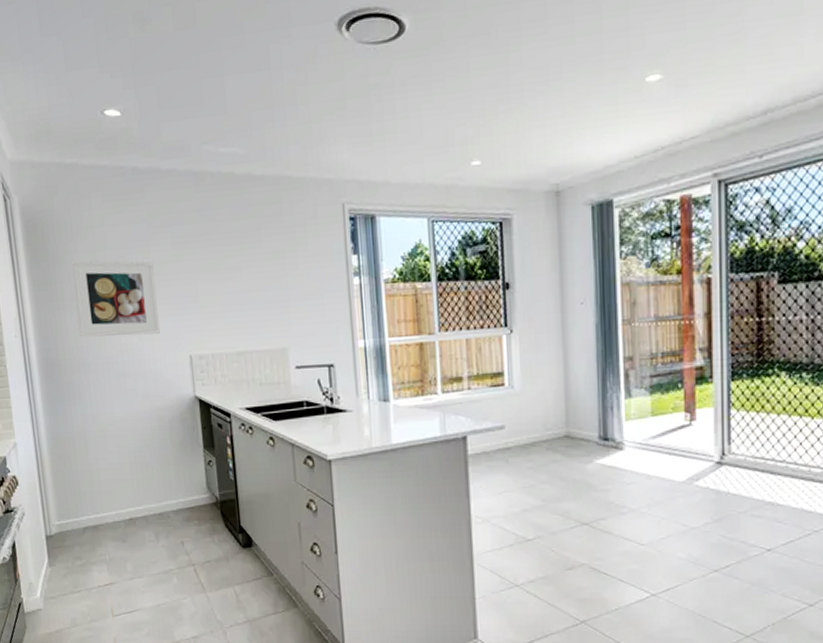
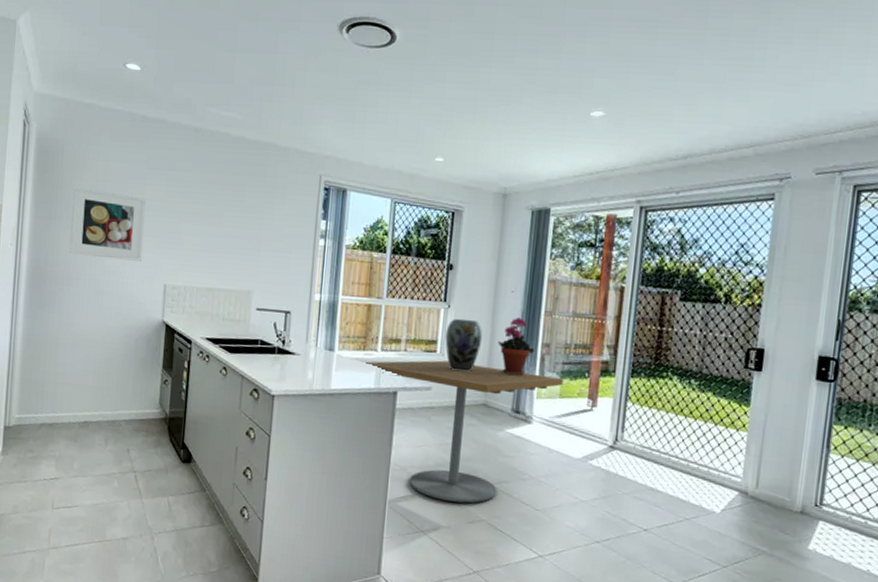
dining table: none [427,392,654,549] -> present [366,360,564,504]
vase: none [512,342,555,403] -> present [445,318,483,371]
potted plant: none [573,332,617,399] -> present [498,318,535,376]

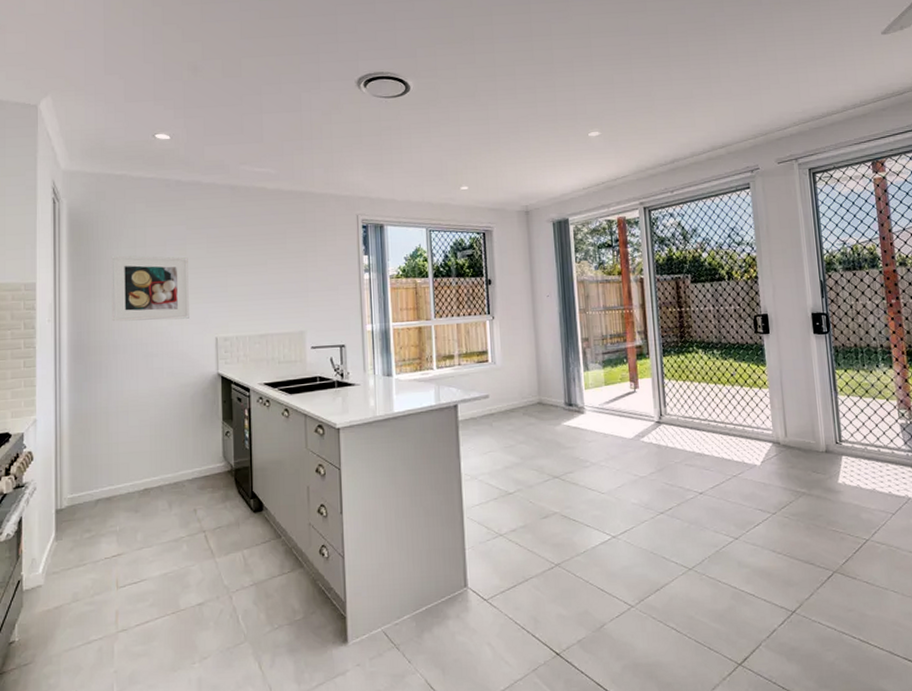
dining table: present [366,360,564,504] -> none [424,367,606,501]
vase: present [445,318,483,371] -> none [494,326,528,376]
potted plant: present [498,318,535,376] -> none [542,319,576,372]

